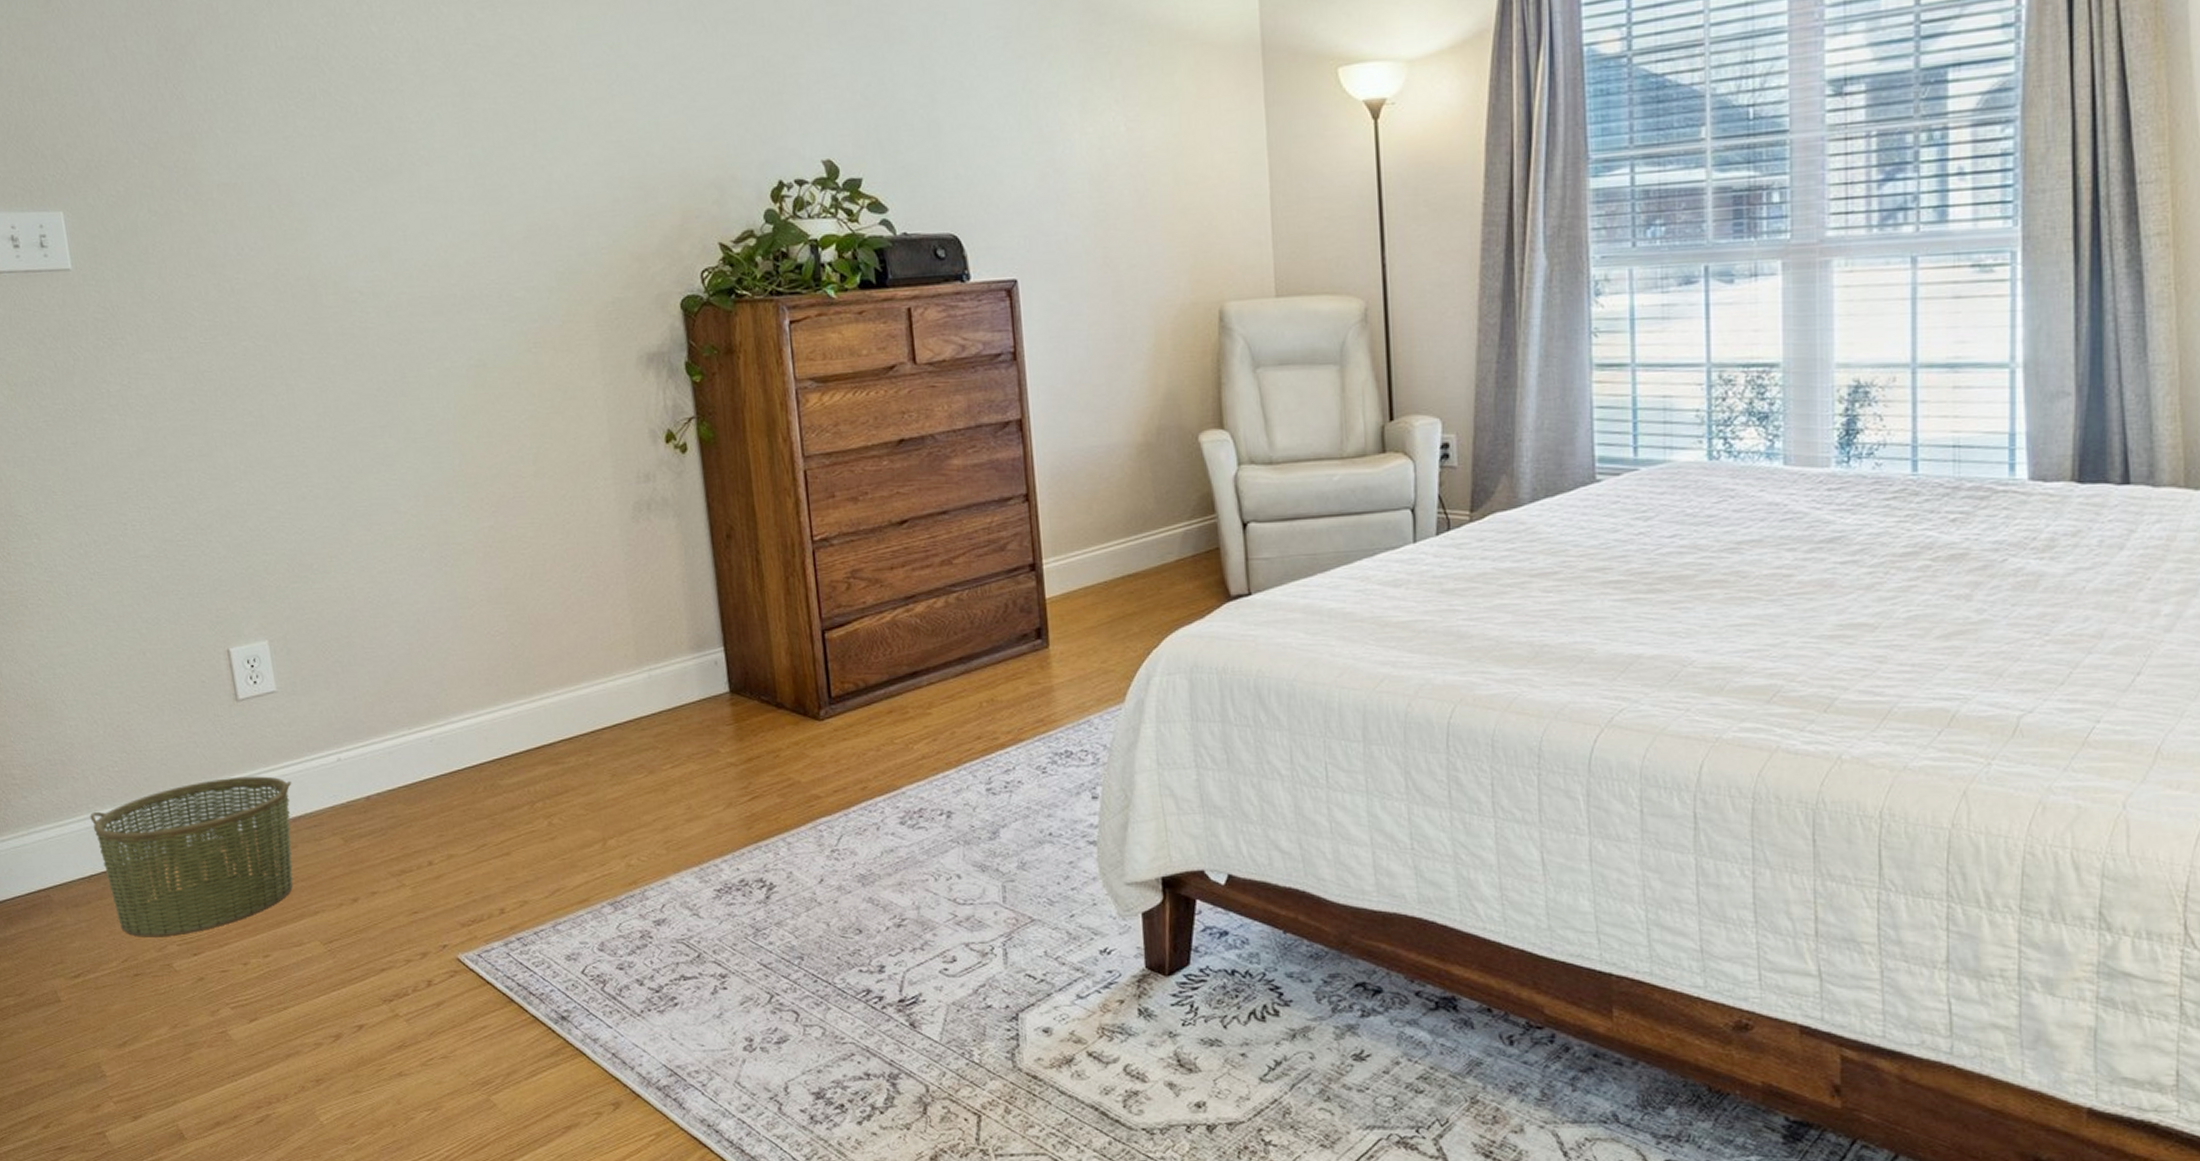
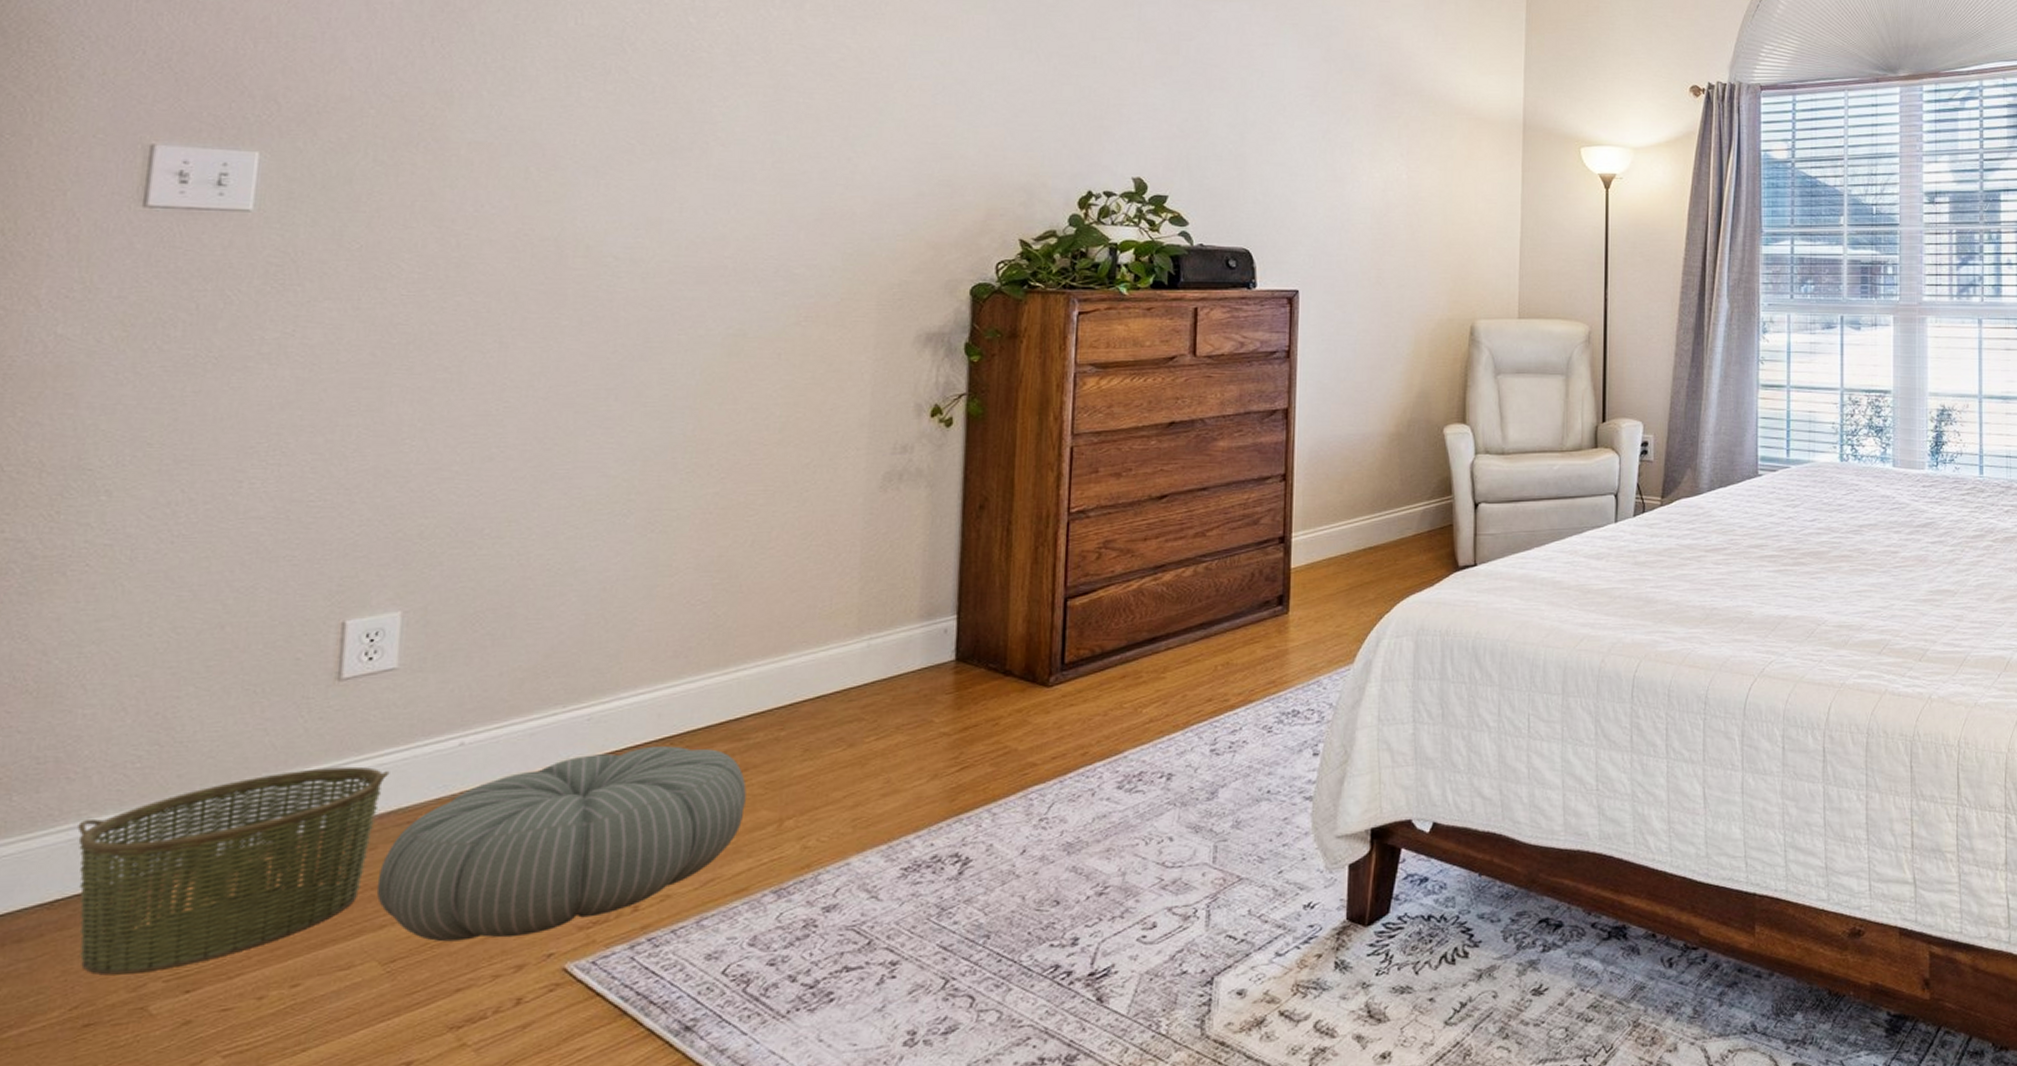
pouf: none [303,767,573,929] -> present [376,746,747,942]

